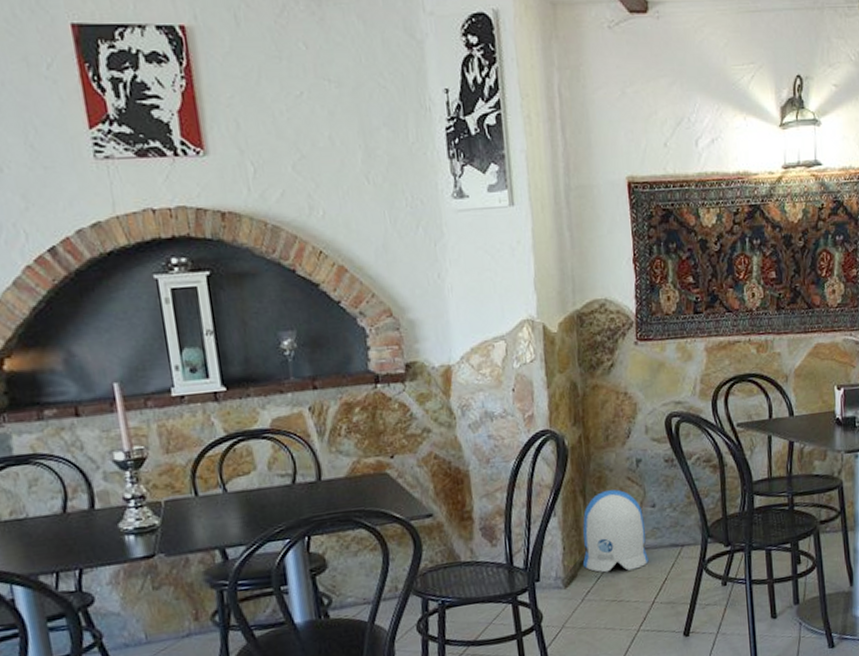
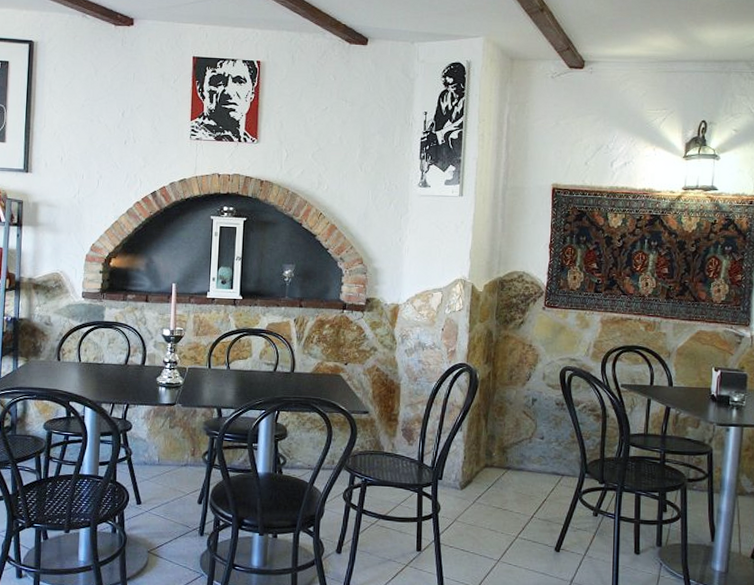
sun visor: present [582,489,649,573] -> none [478,419,533,487]

